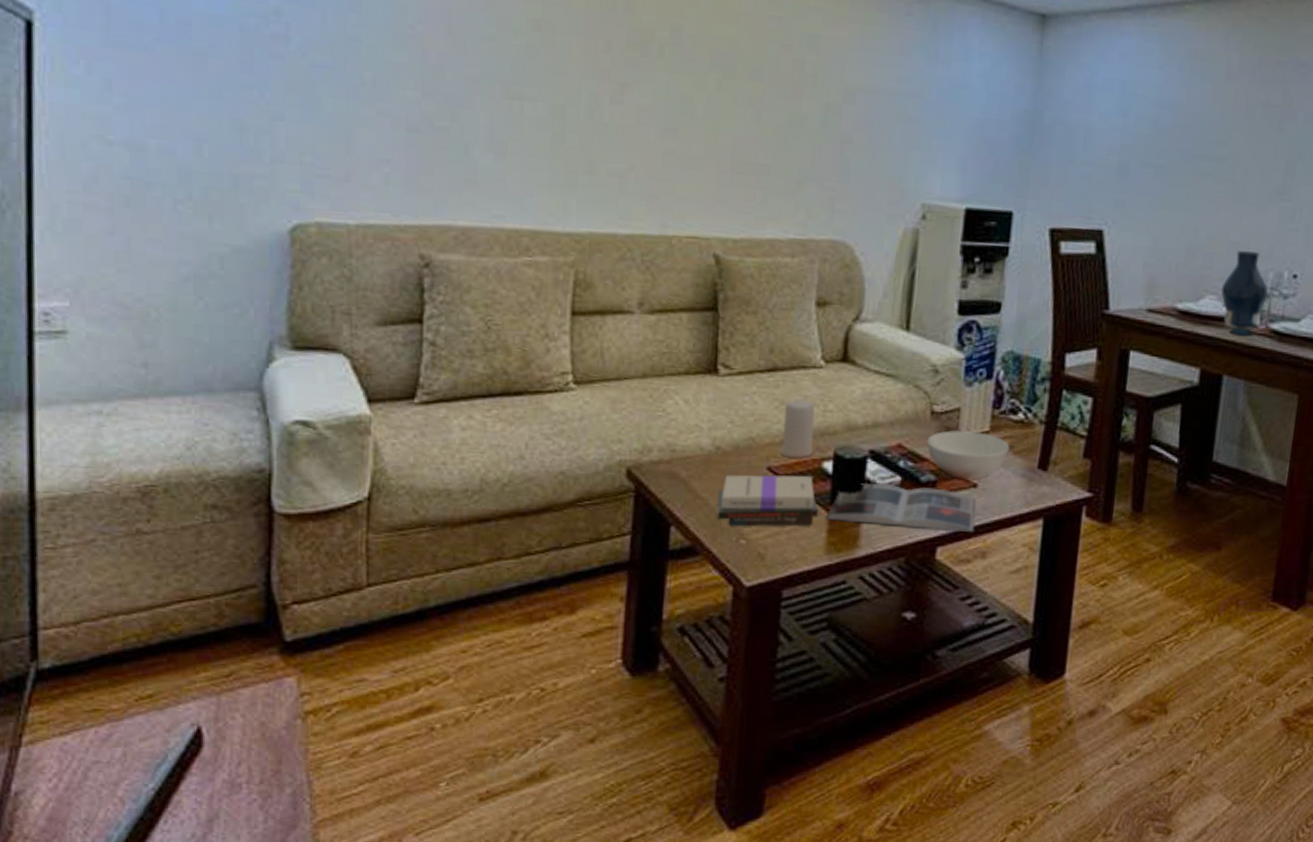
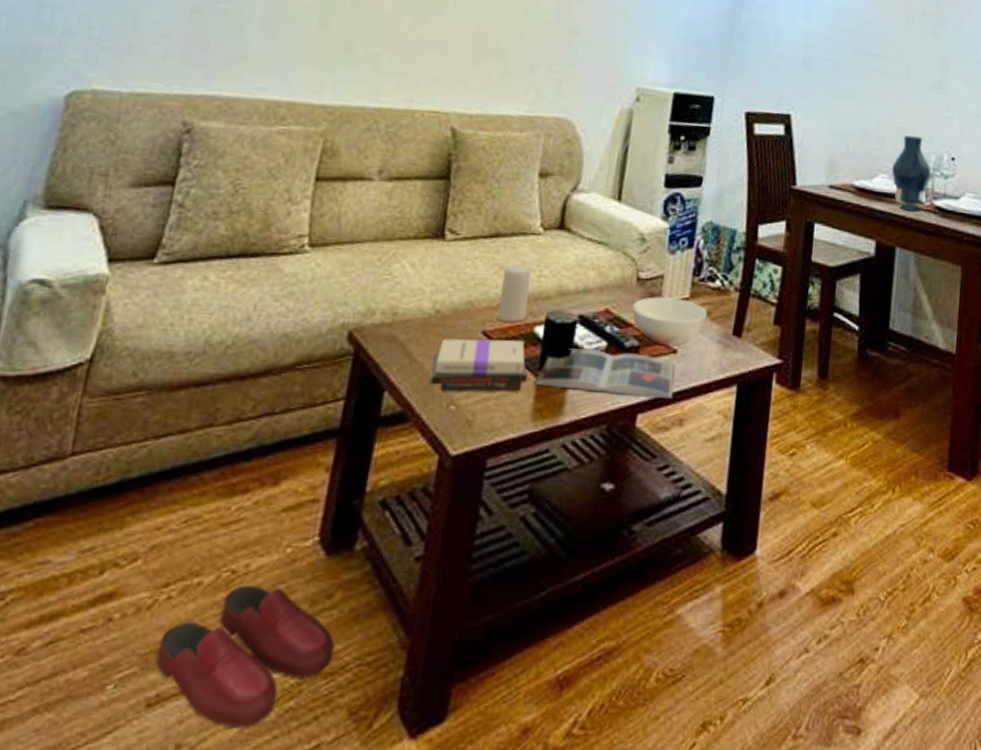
slippers: none [482,701,648,819] -> present [156,585,335,728]

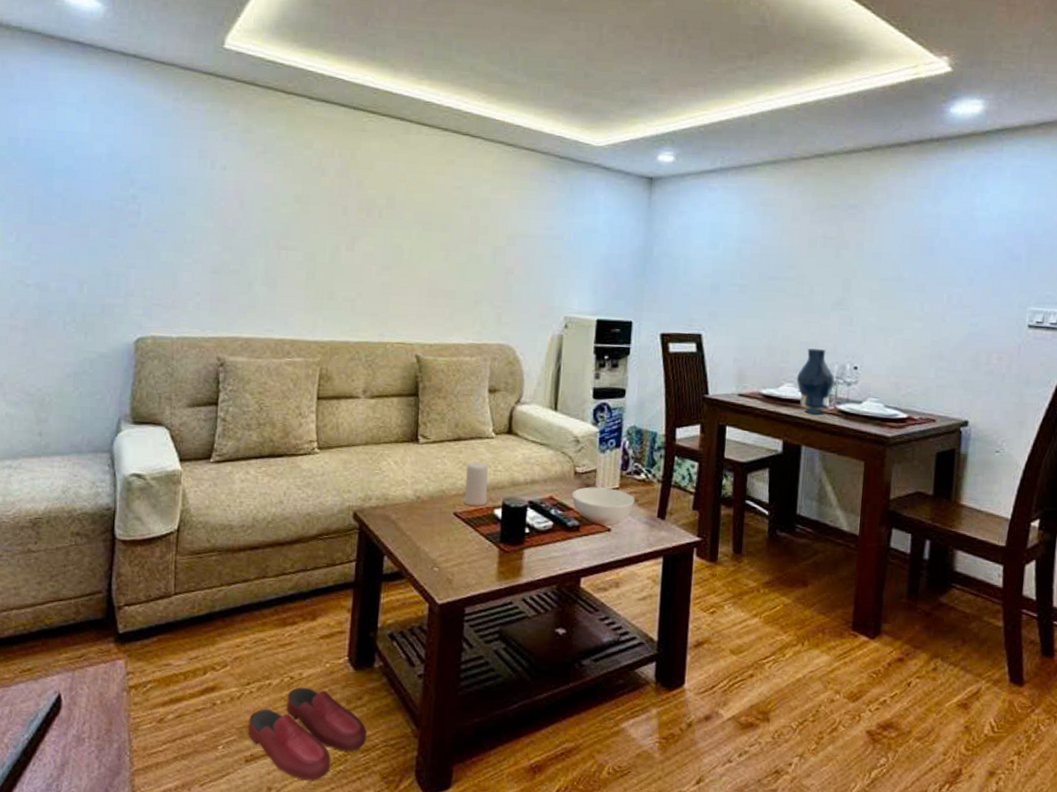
books: present [430,338,528,392] -> none [417,518,491,558]
magazine: present [533,348,675,400] -> none [496,526,610,567]

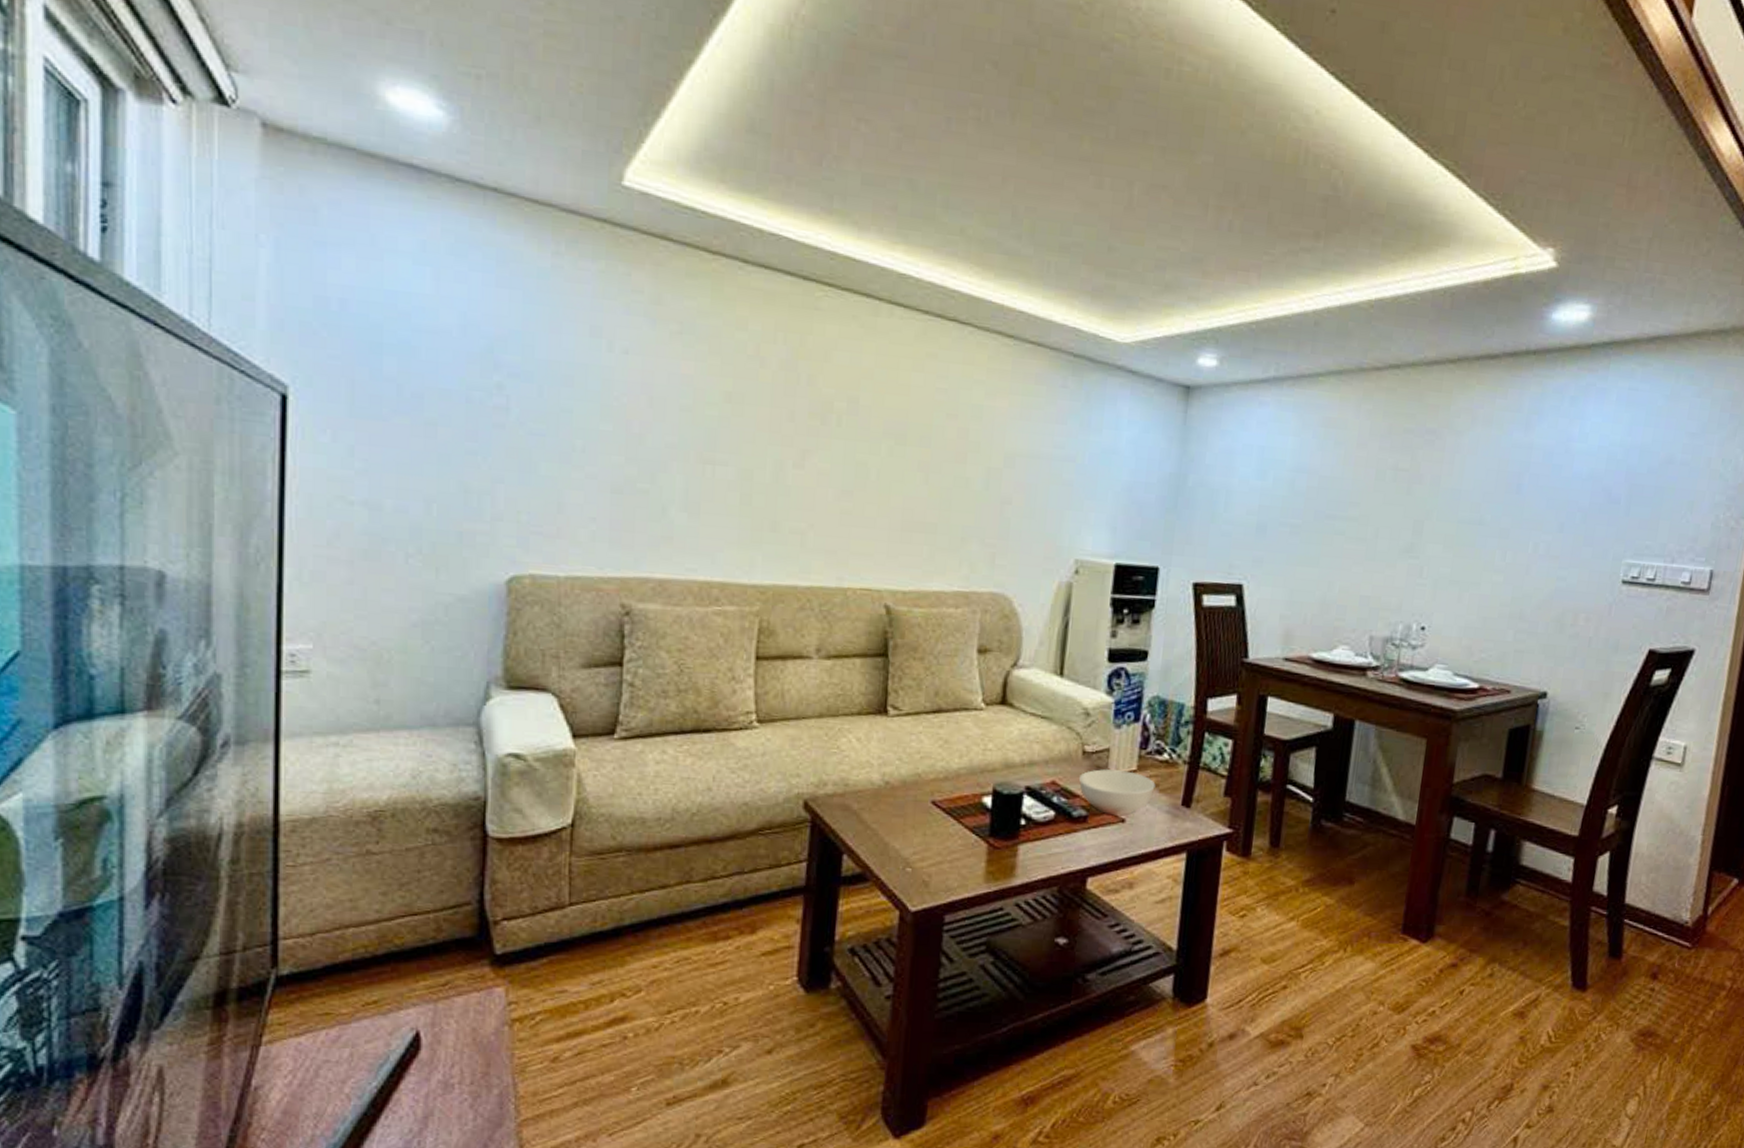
slippers: present [248,687,367,780] -> none [670,1014,821,1124]
candle: present [463,462,488,508] -> none [944,739,976,795]
vase: present [797,348,835,415] -> none [1353,604,1398,684]

